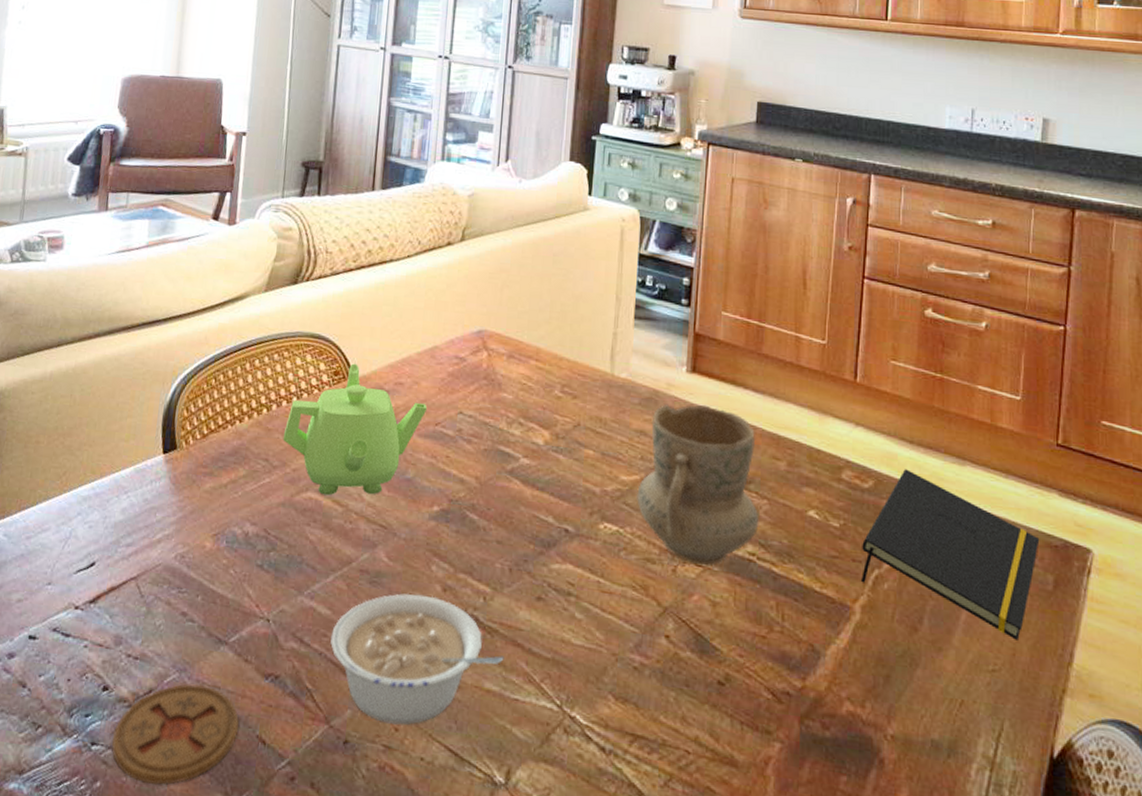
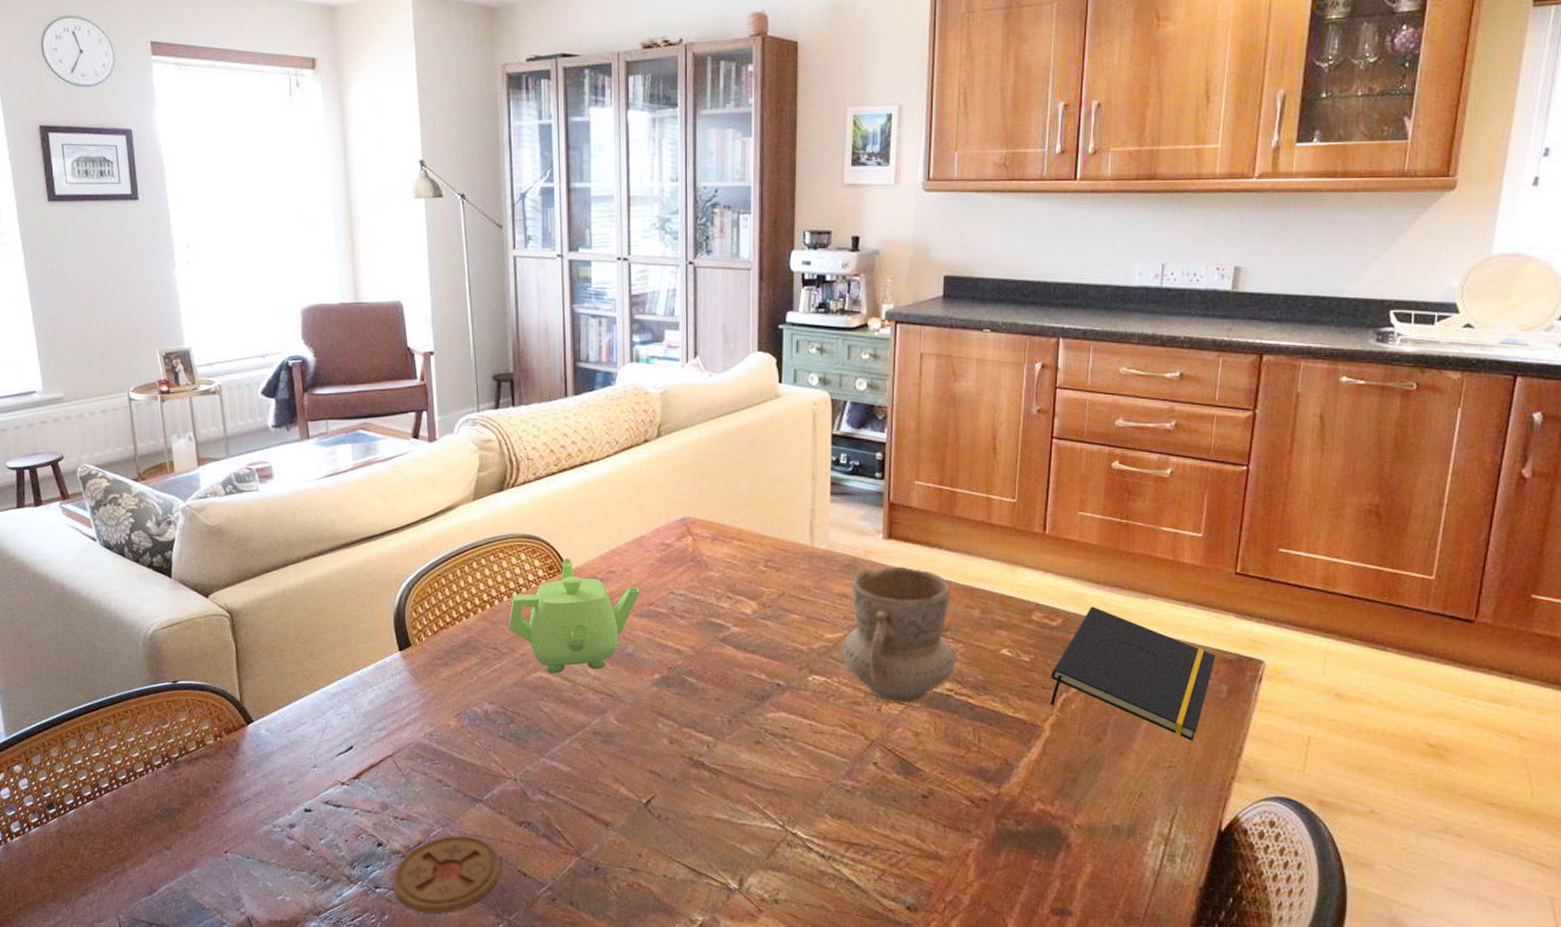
legume: present [330,593,504,725] -> none [573,748,730,852]

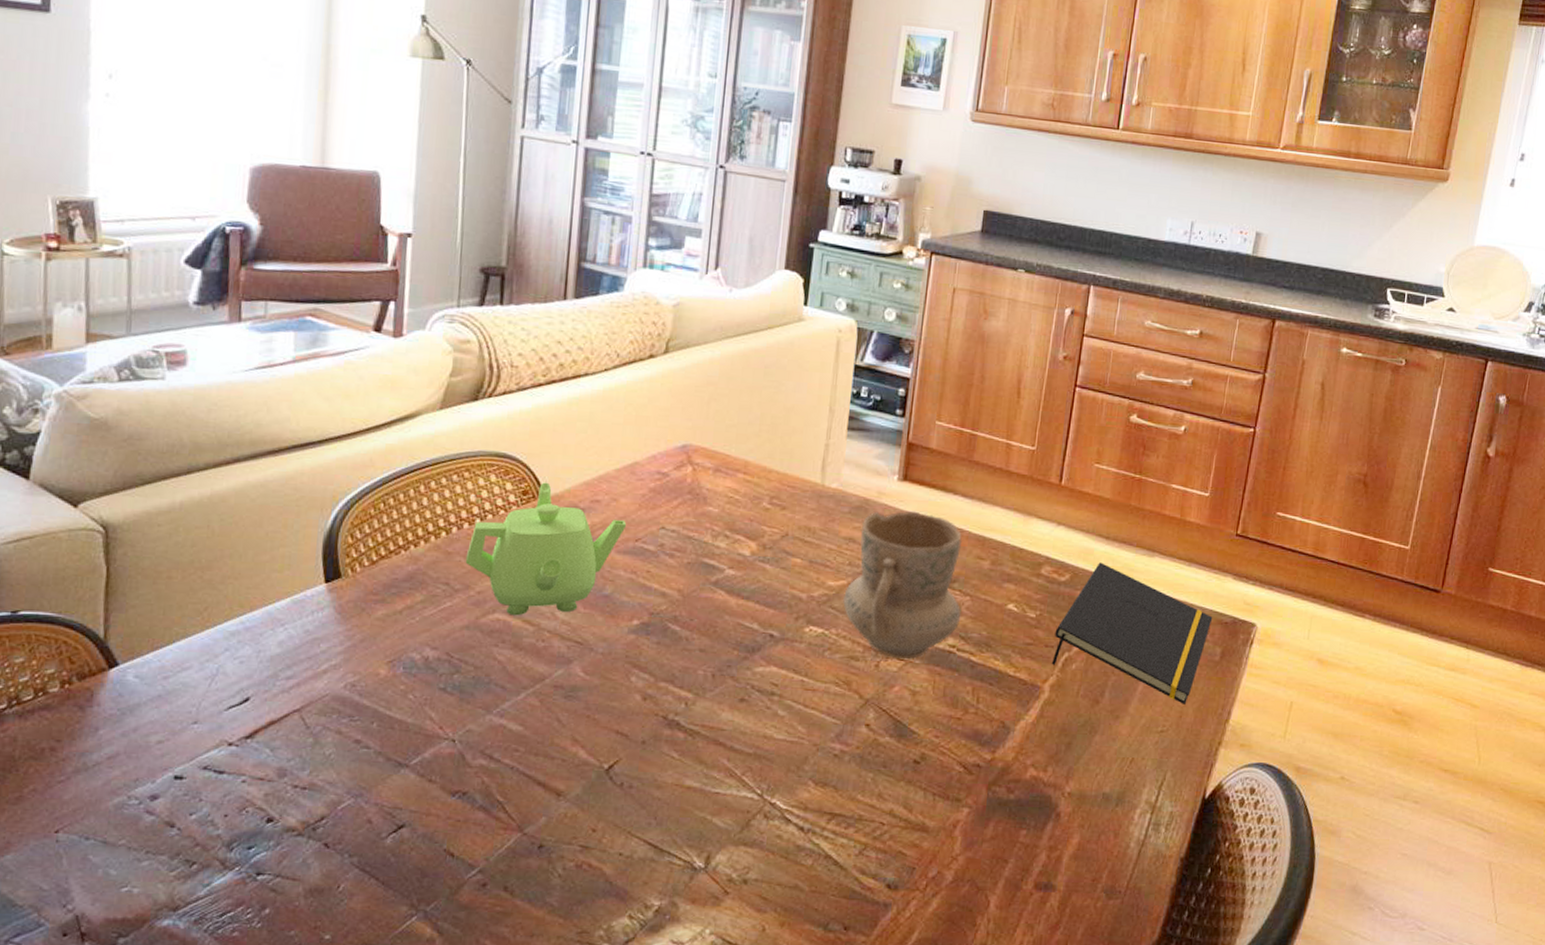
coaster: present [392,834,502,914] -> none [279,807,424,906]

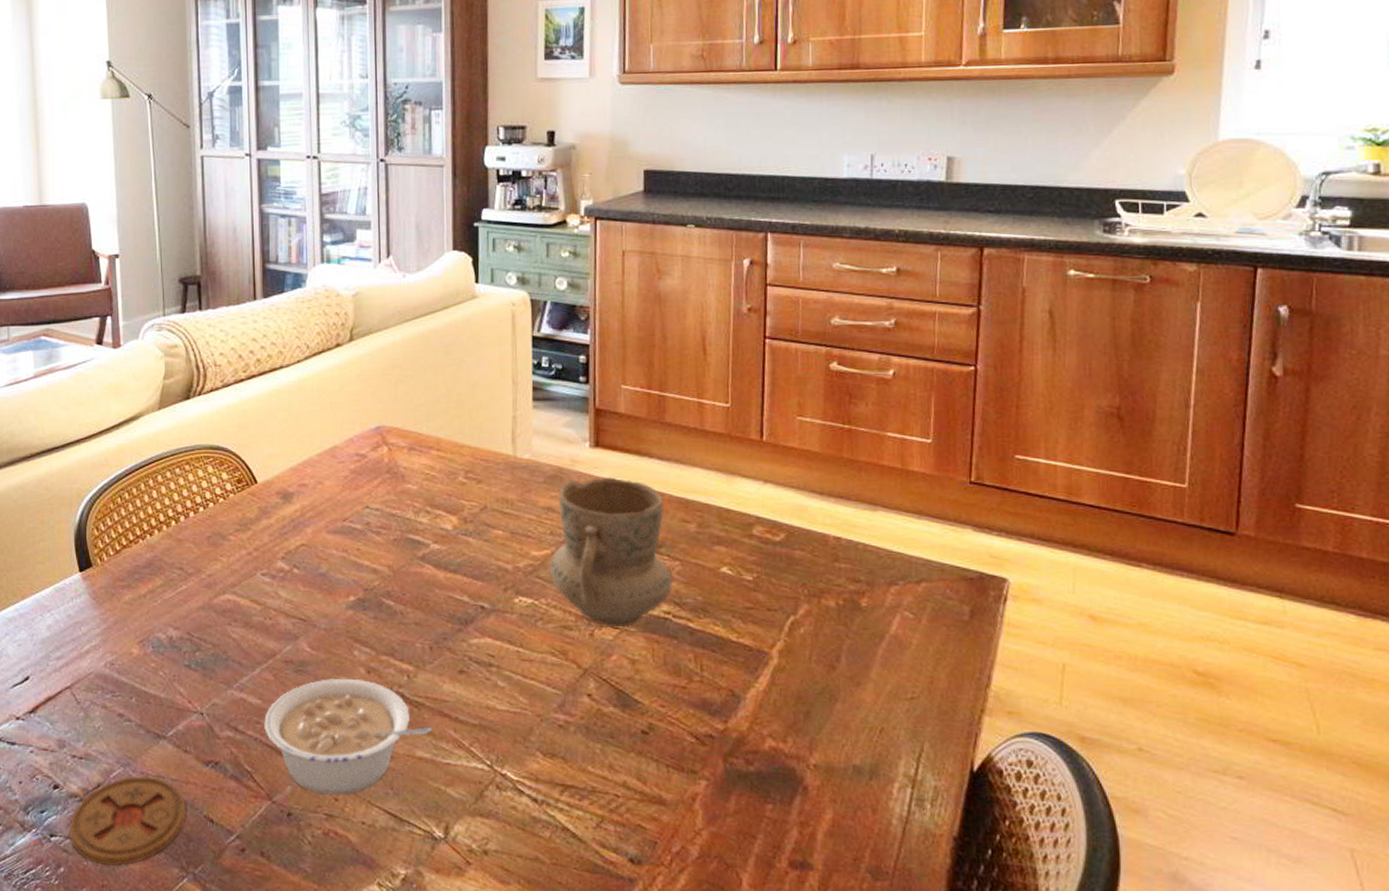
coaster: none [279,807,424,906] -> present [69,775,187,867]
teapot: present [465,482,627,616] -> none [194,470,334,596]
legume: none [523,704,706,826] -> present [264,678,433,795]
notepad: present [1051,562,1213,705] -> none [776,520,955,669]

